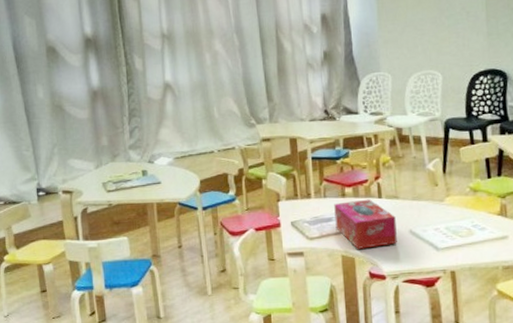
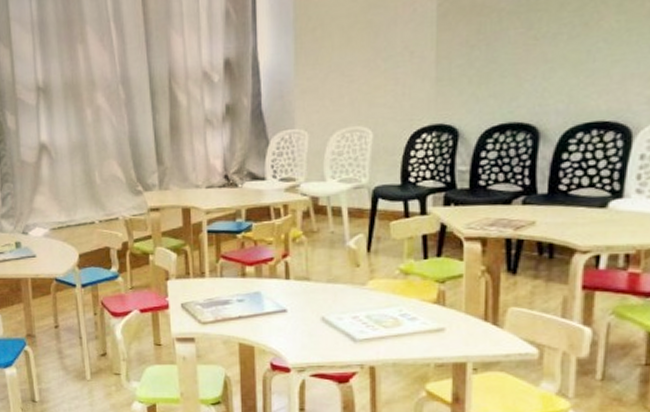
tissue box: present [334,199,397,249] -> none [232,280,306,337]

